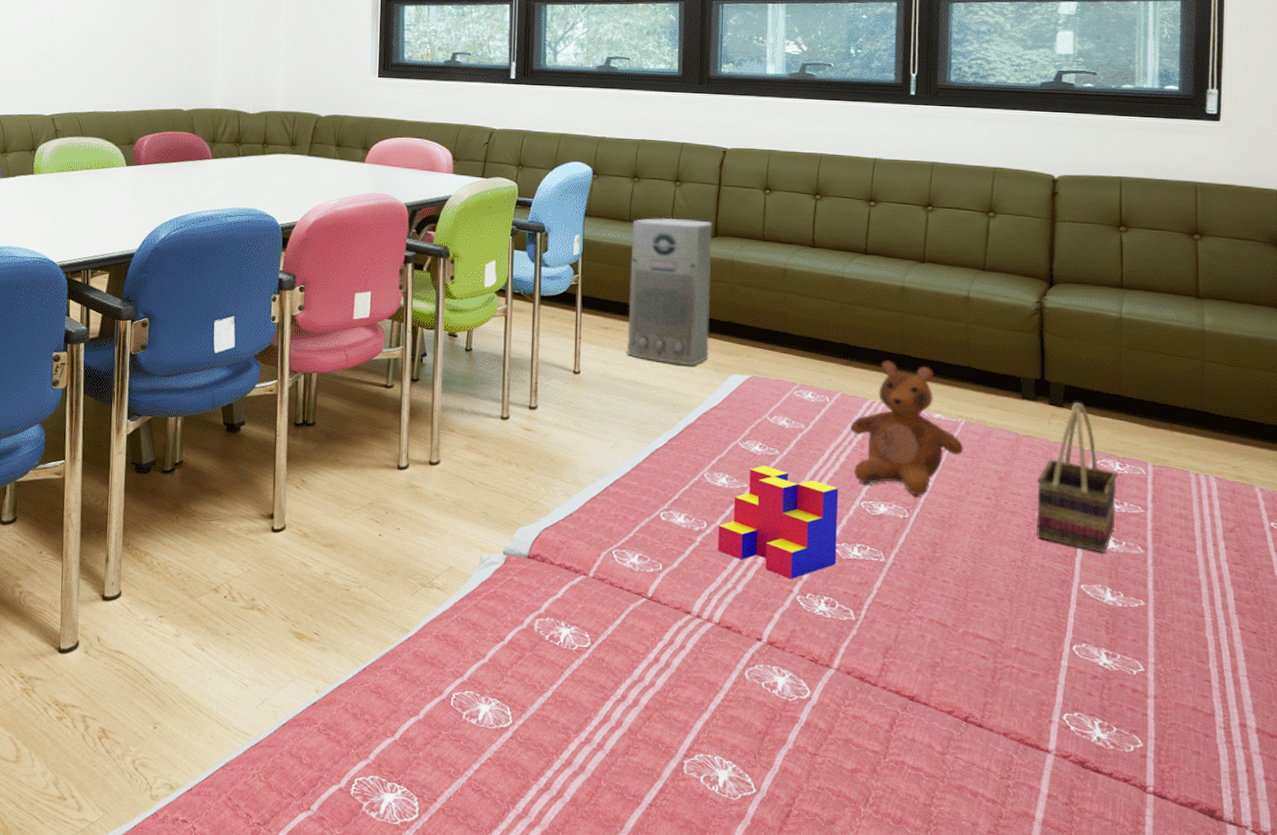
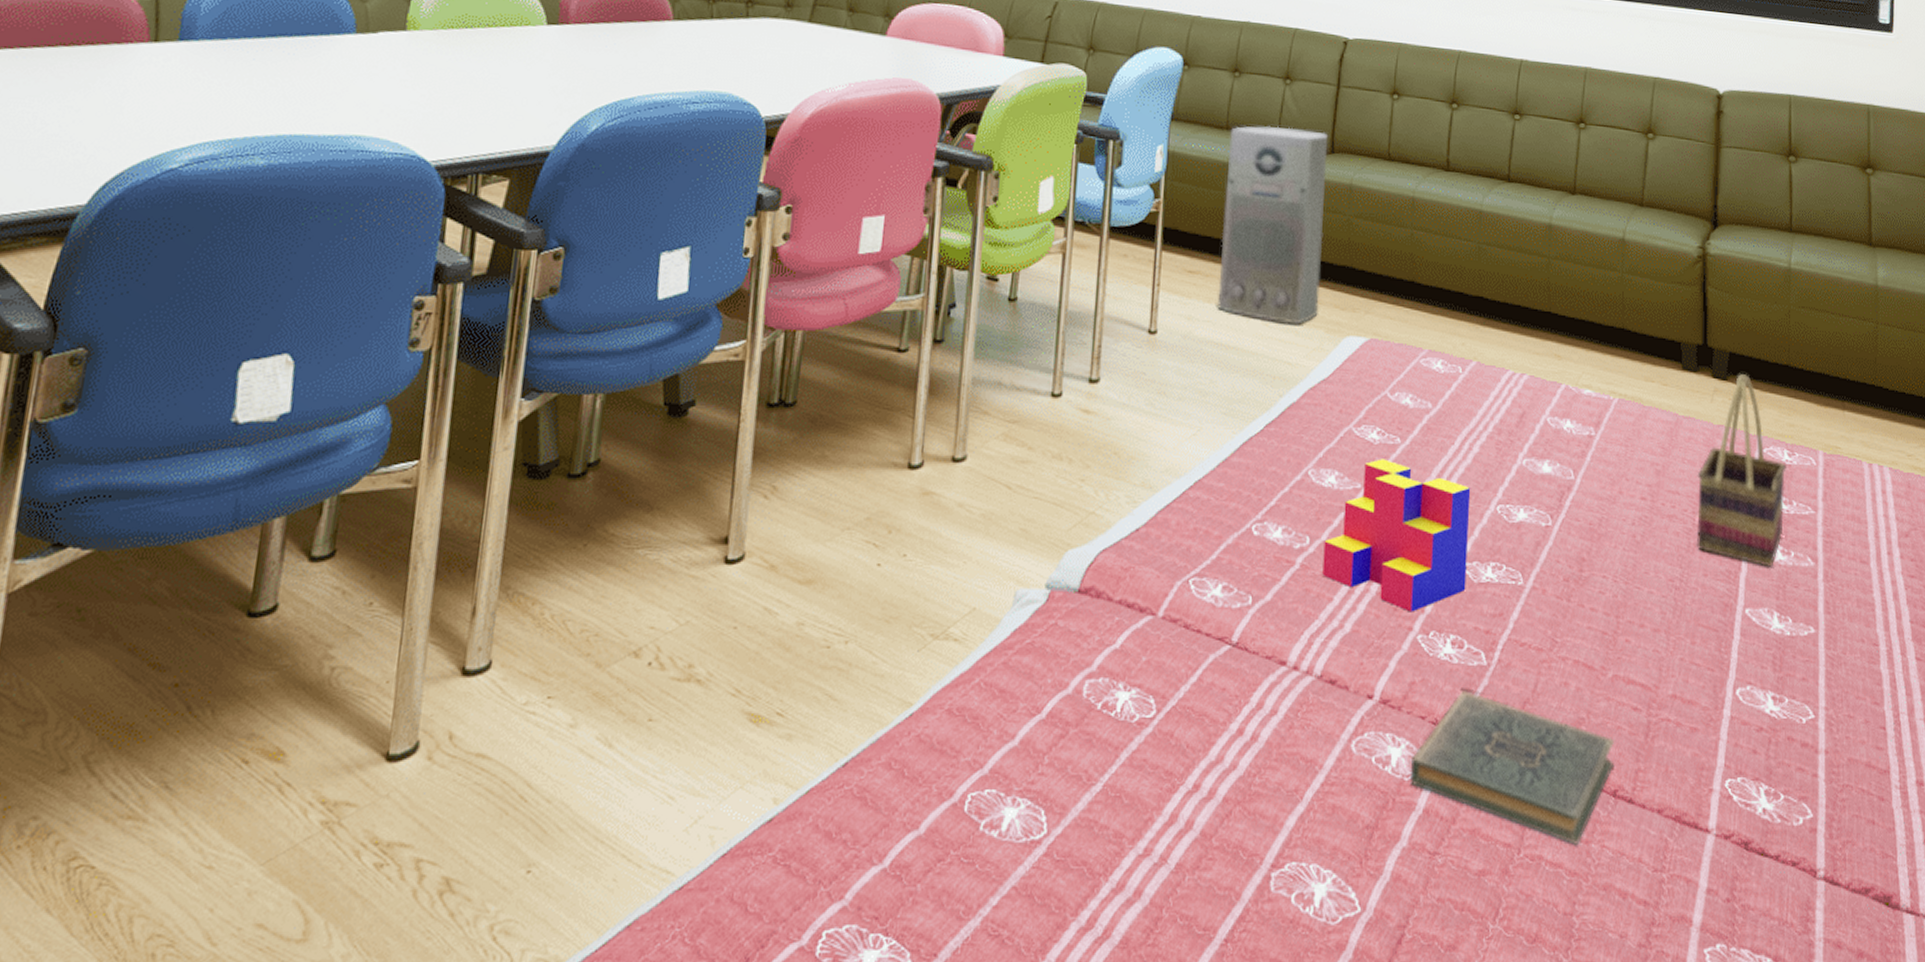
book: none [793,638,966,755] -> present [1409,691,1615,845]
teddy bear: present [850,360,964,496] -> none [1486,319,1617,497]

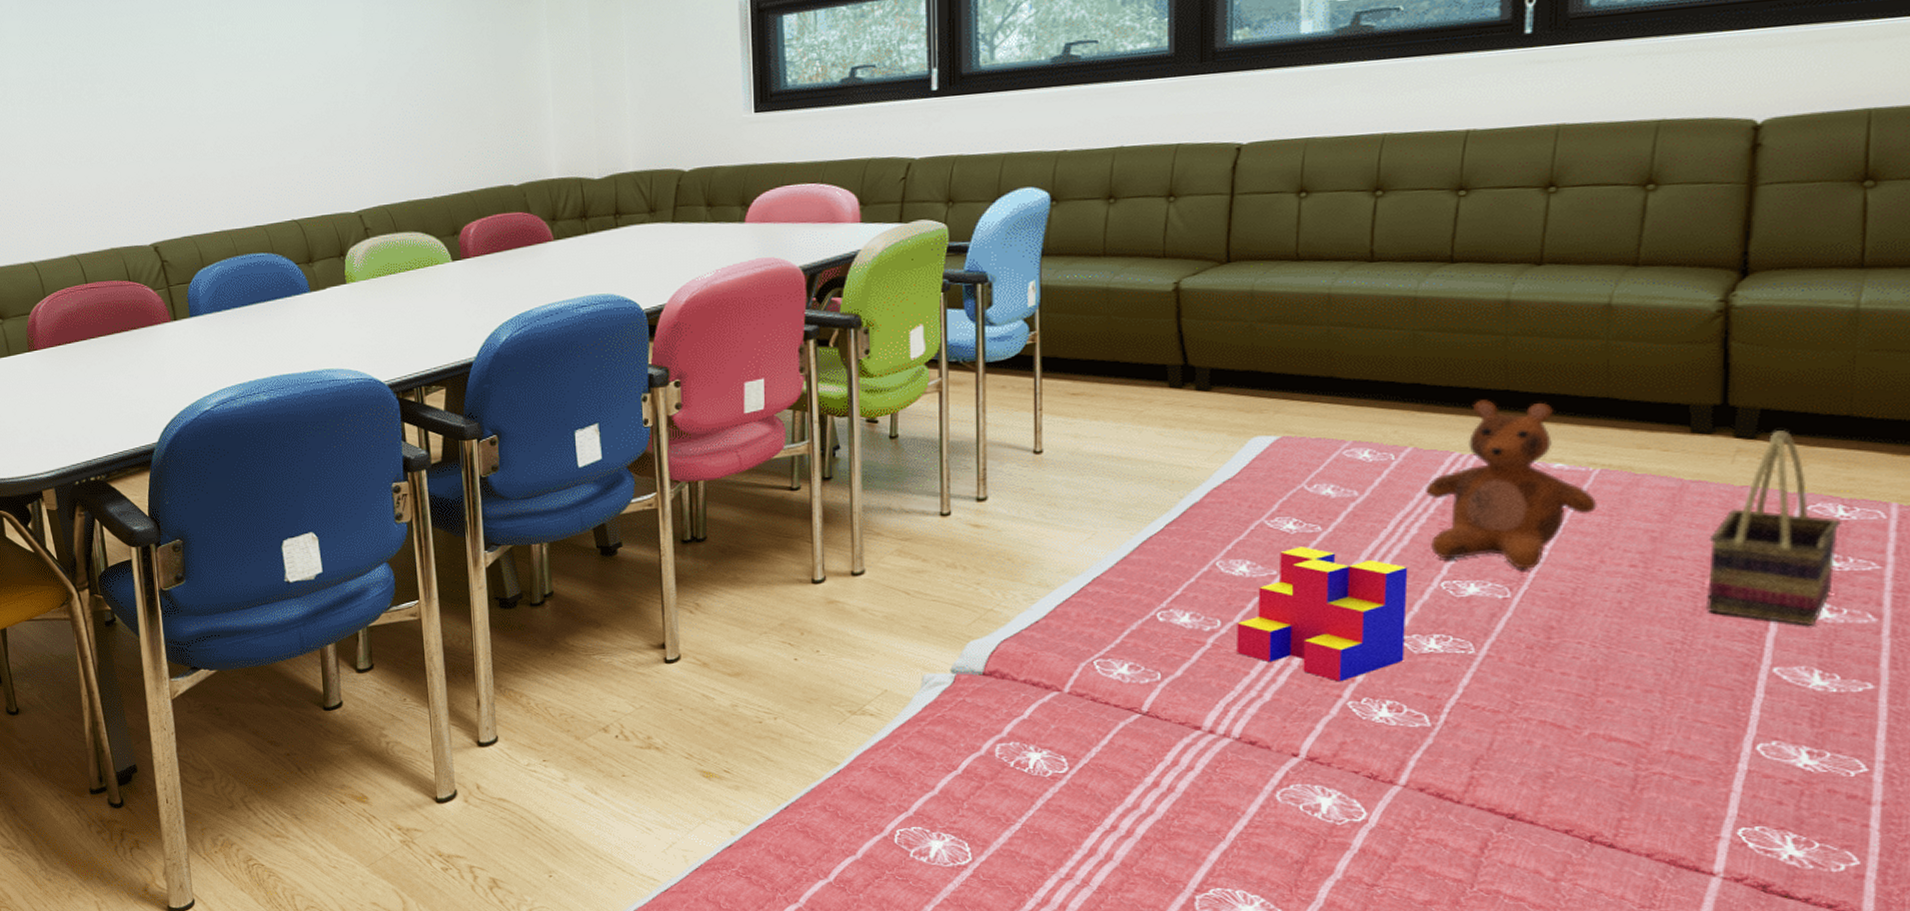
air purifier: present [1217,125,1329,324] -> none [1105,243,1223,432]
book: present [1409,691,1615,845] -> none [1342,749,1592,882]
teddy bear: none [1486,319,1617,497] -> present [1426,400,1597,569]

